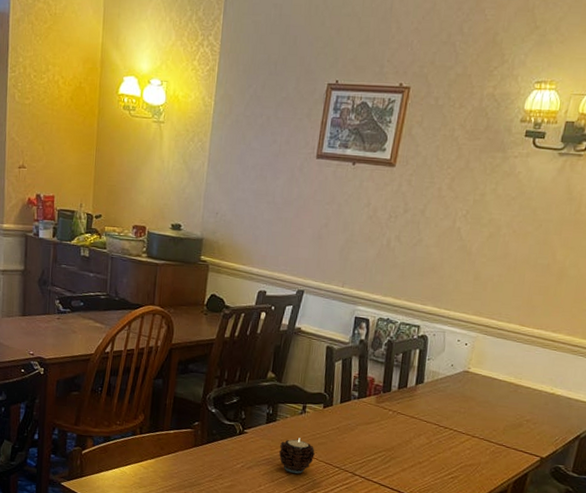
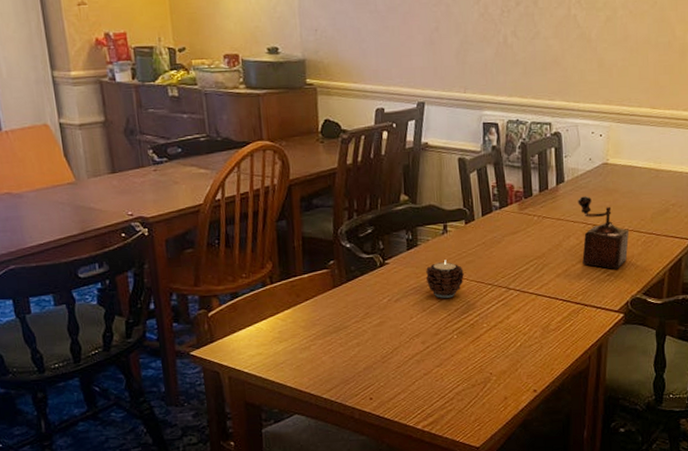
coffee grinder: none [429,399,480,473] -> present [578,196,630,269]

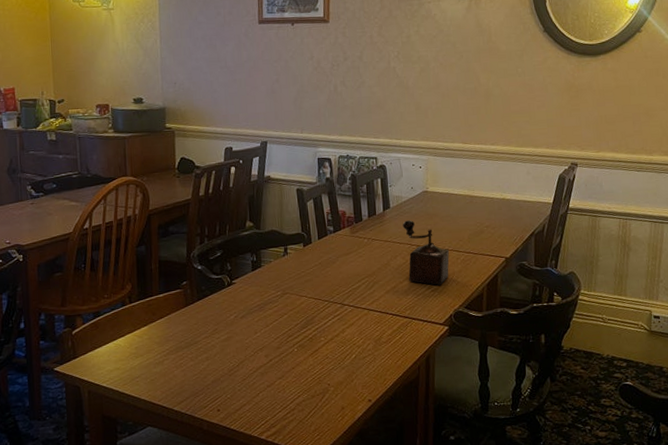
candle: present [426,260,464,298] -> none [269,279,303,315]

